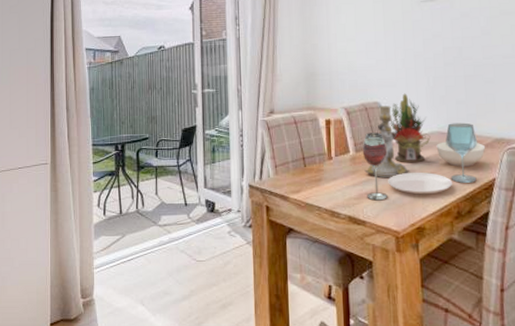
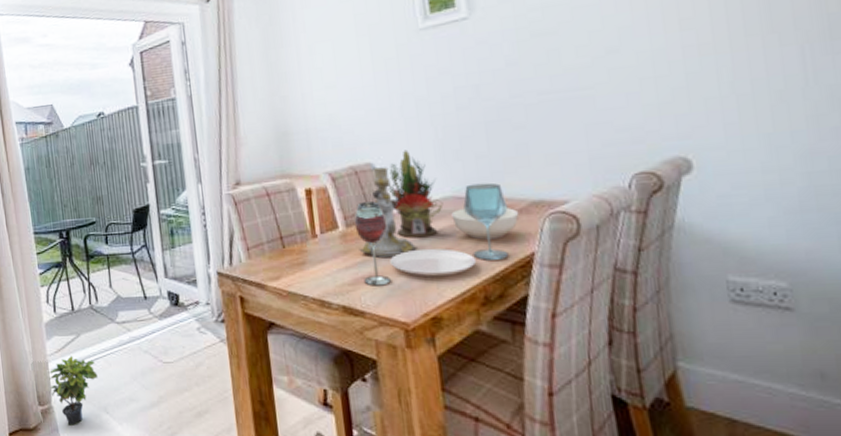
potted plant: none [93,253,138,316] -> present [49,355,98,425]

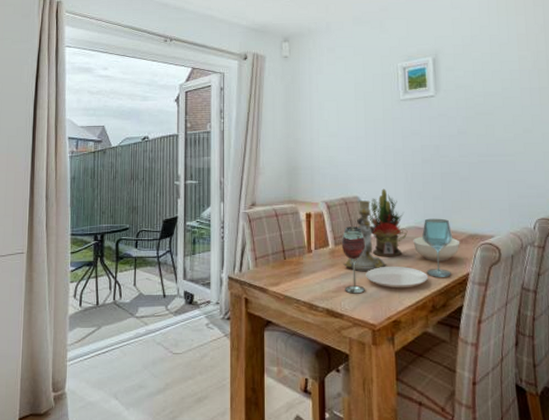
potted plant: present [49,355,98,425] -> none [66,345,112,411]

